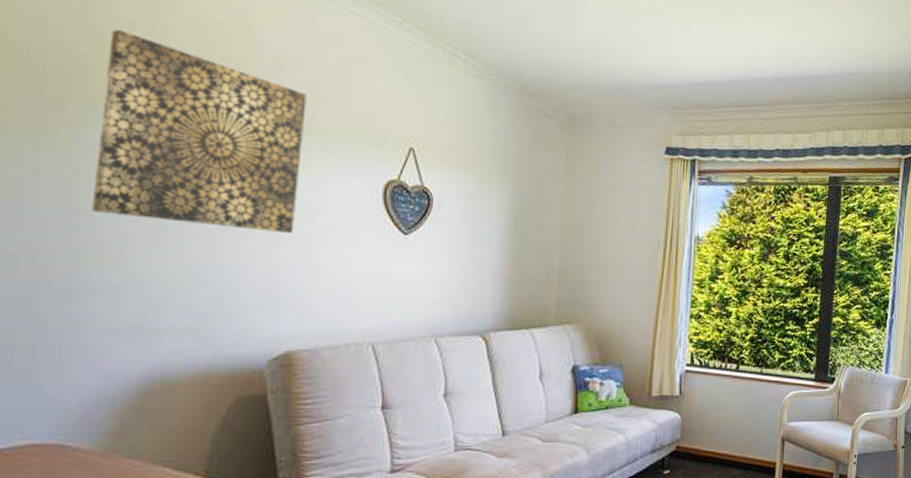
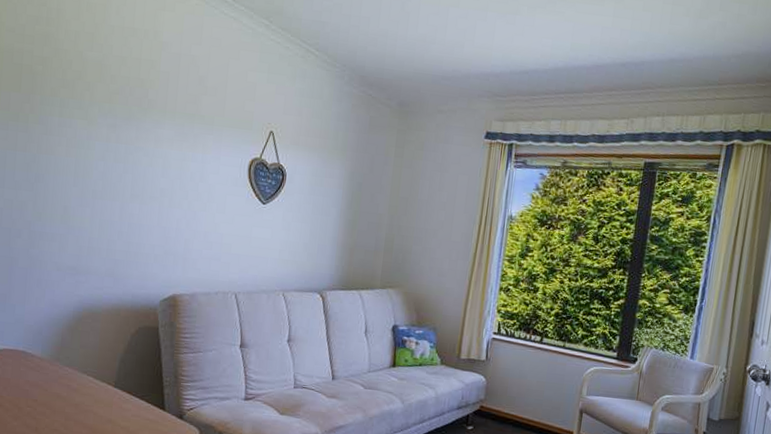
wall art: present [91,29,307,234] -> none [48,38,196,200]

